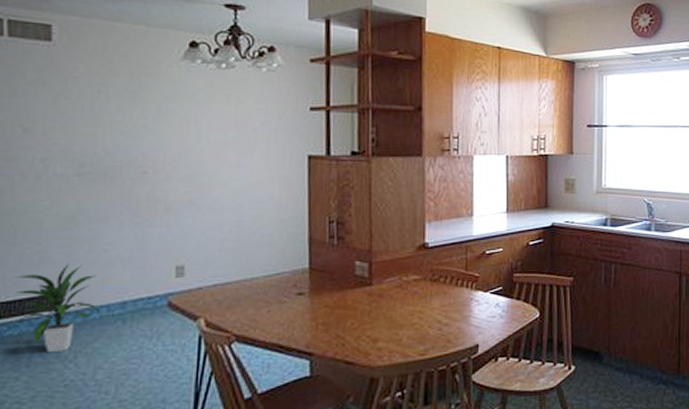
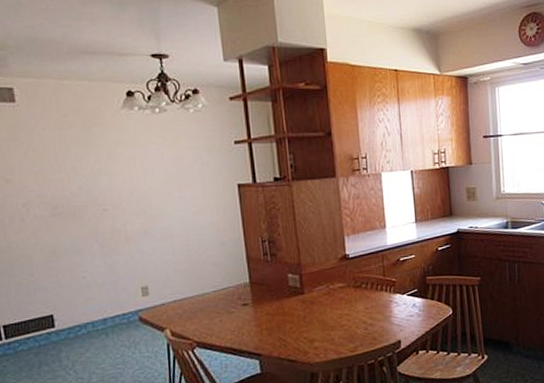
indoor plant: present [14,264,101,353] -> none [17,290,88,363]

